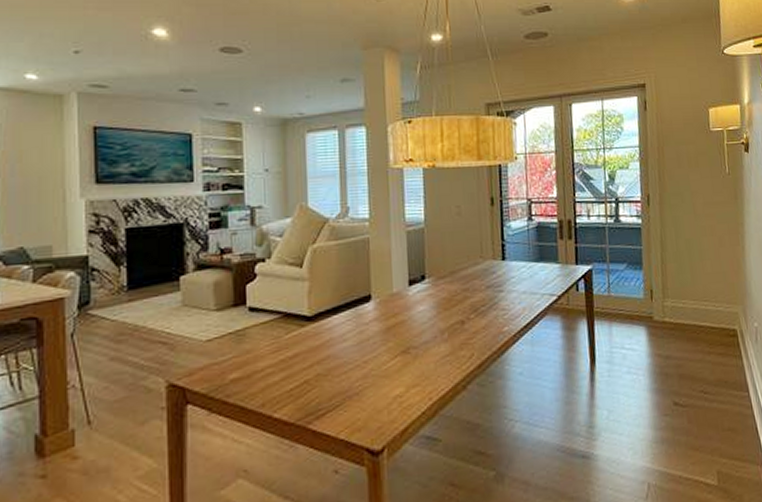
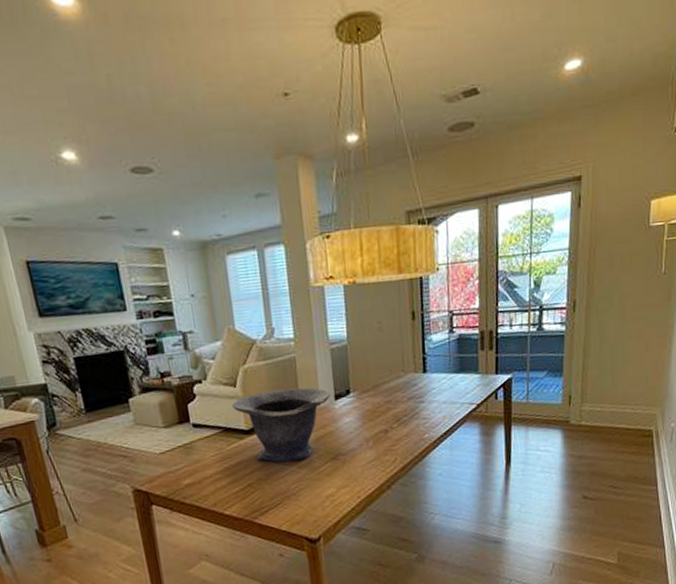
decorative bowl: none [296,271,404,356] -> present [232,387,331,463]

